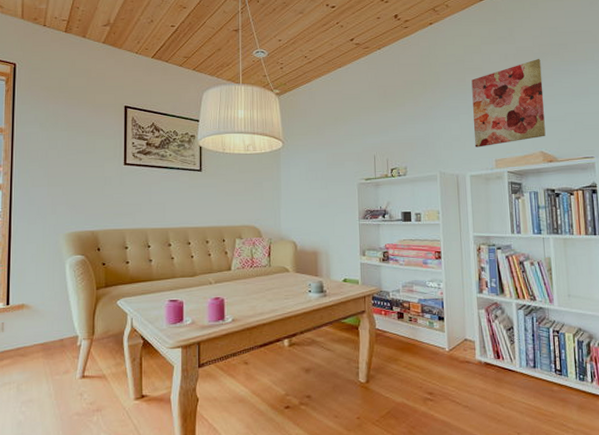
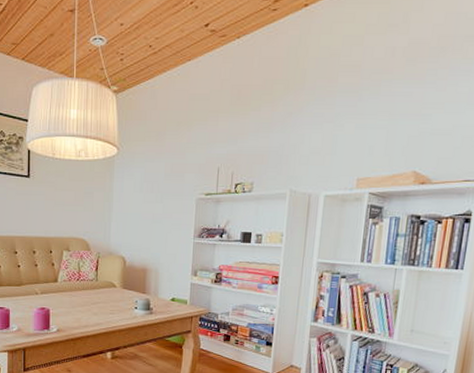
wall art: present [471,58,546,148] -> none [335,54,437,163]

